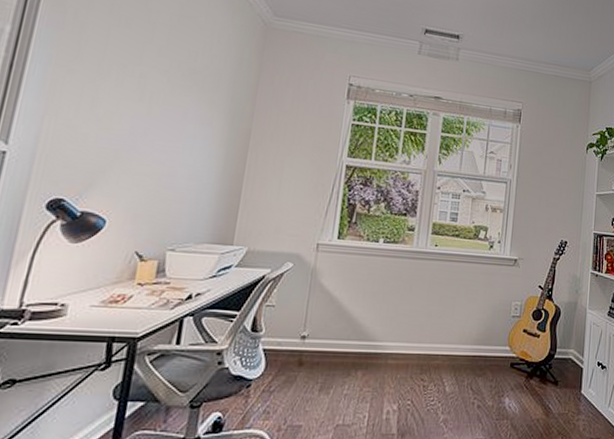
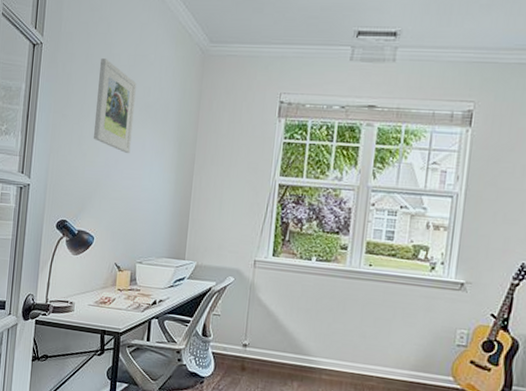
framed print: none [115,12,180,122] -> present [94,58,137,153]

